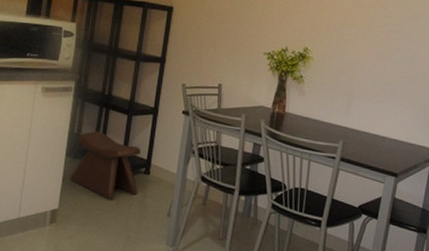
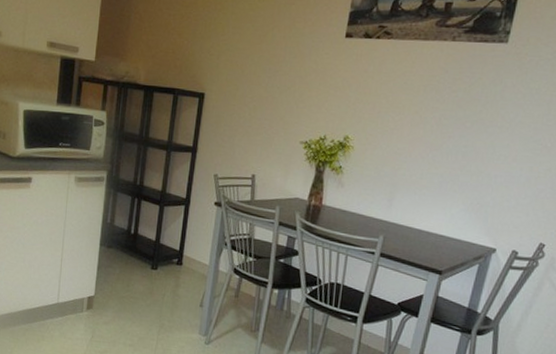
stool: present [70,131,142,199] -> none [105,221,174,288]

